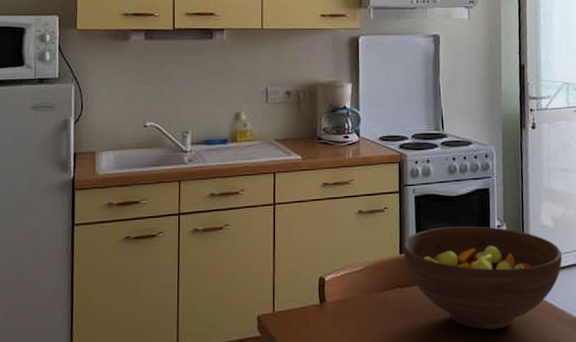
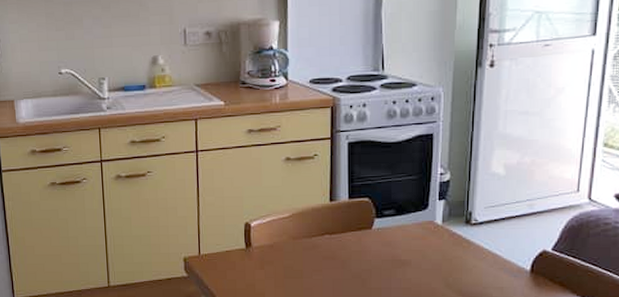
fruit bowl: present [403,226,563,330] -> none [334,174,513,277]

